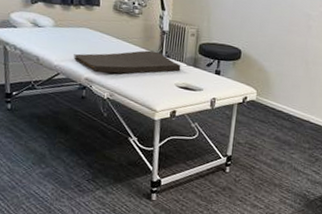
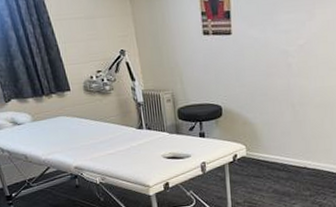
hand towel: present [73,50,181,74] -> none [58,126,164,160]

